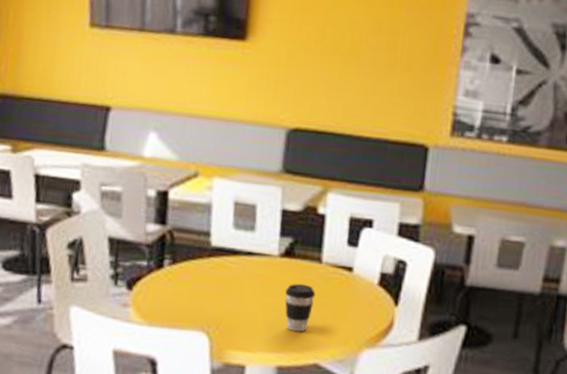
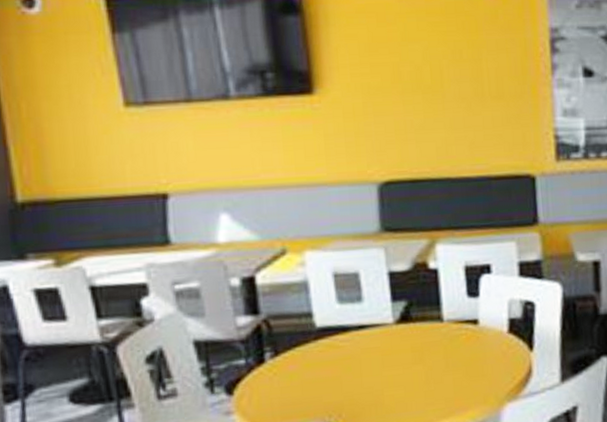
coffee cup: present [285,283,316,332] -> none [408,347,443,402]

